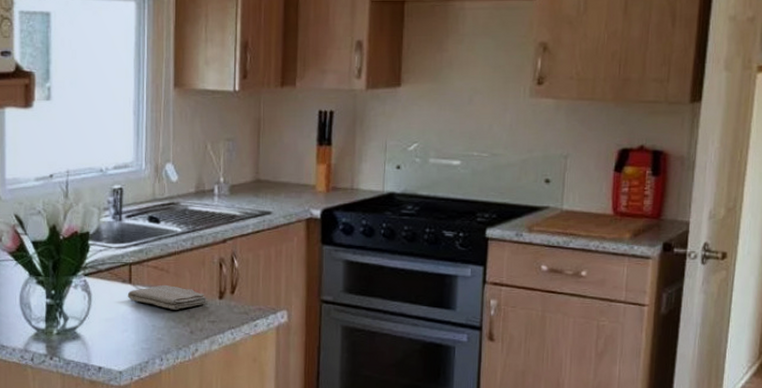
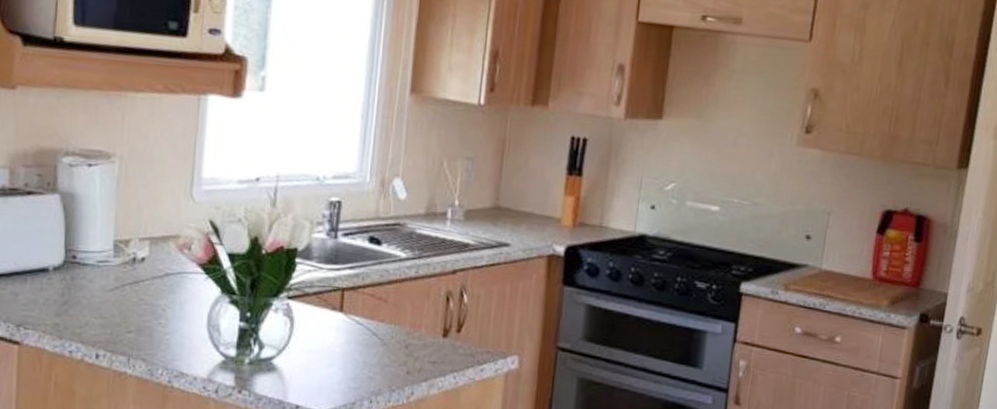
washcloth: present [127,284,208,310] -> none [336,316,430,346]

